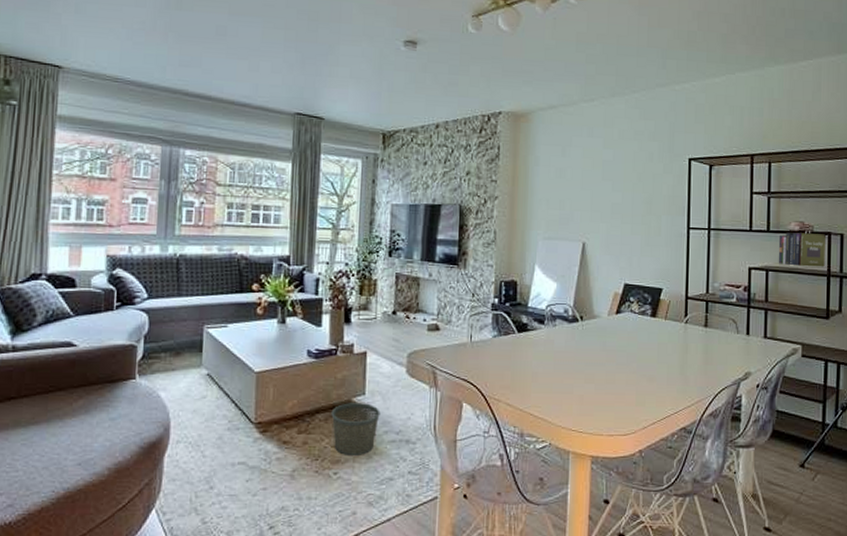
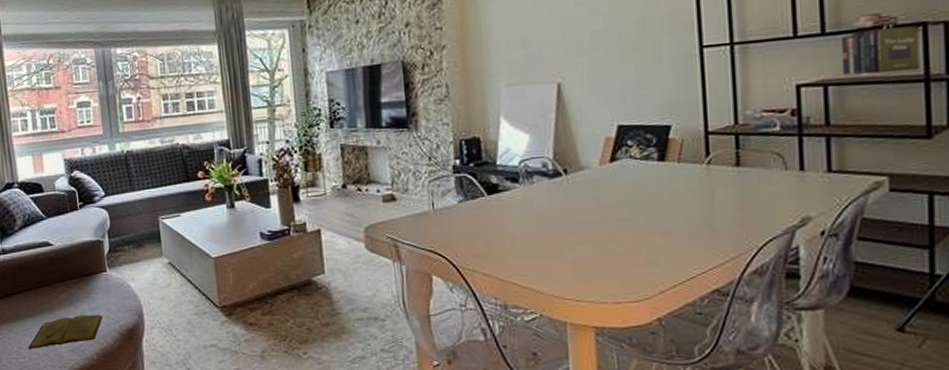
book: none [24,425,122,461] -> present [28,314,102,349]
basket: present [331,403,381,455] -> none [292,282,343,335]

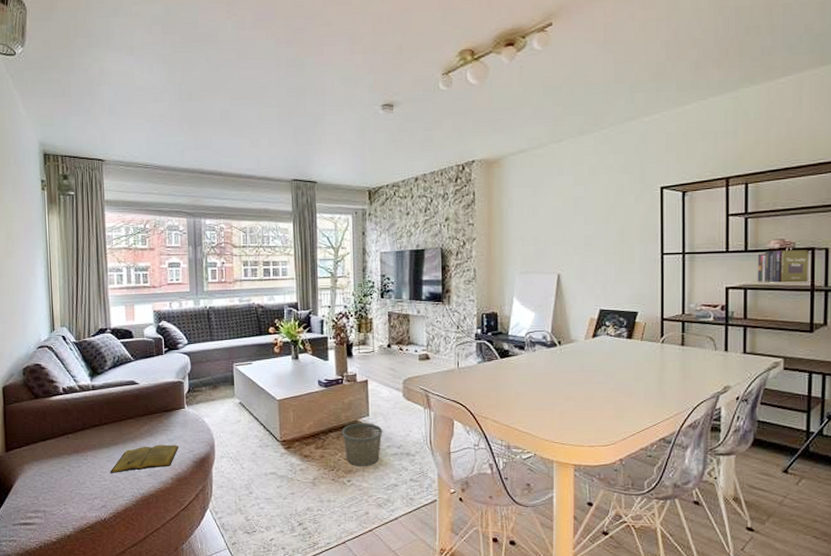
basket: none [292,282,343,335] -> present [342,423,383,466]

